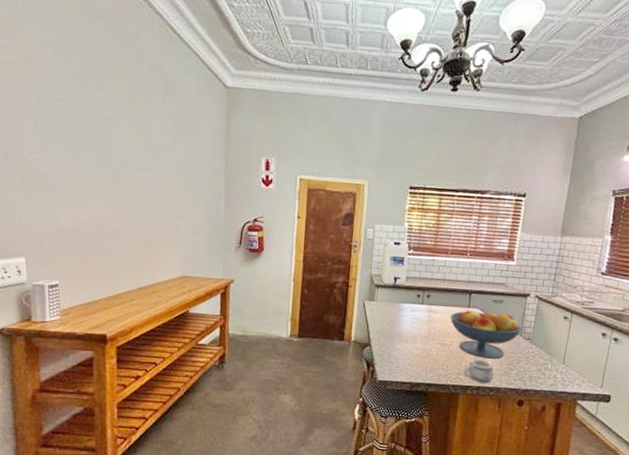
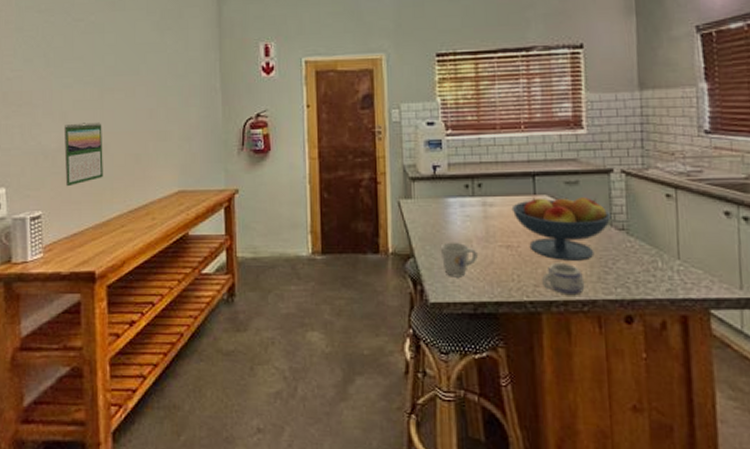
calendar: none [80,208,116,263] -> present [63,122,103,187]
mug: none [391,336,419,364] -> present [440,242,478,277]

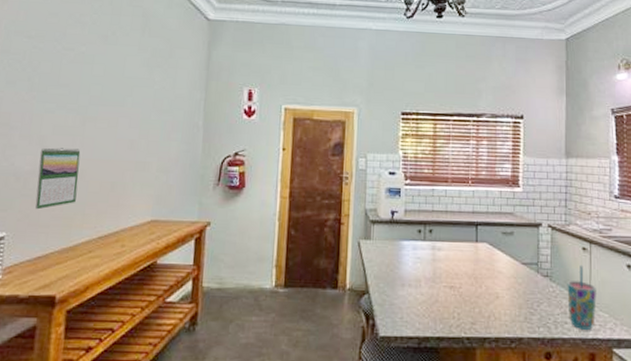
mug: present [440,242,478,277] -> none [392,280,425,314]
fruit bowl: present [511,196,612,261] -> none [456,245,539,302]
mug: present [542,262,585,294] -> none [478,303,514,332]
cup: none [648,214,687,289] -> present [567,265,596,330]

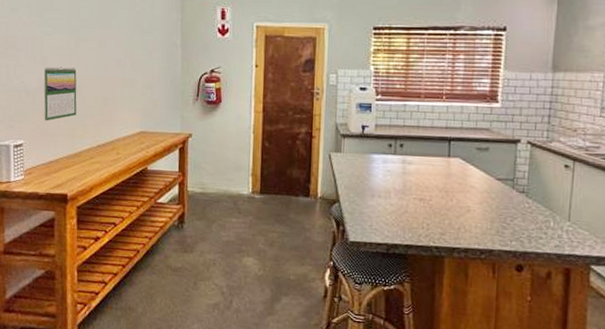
cup: present [567,265,596,330] -> none [544,182,577,246]

